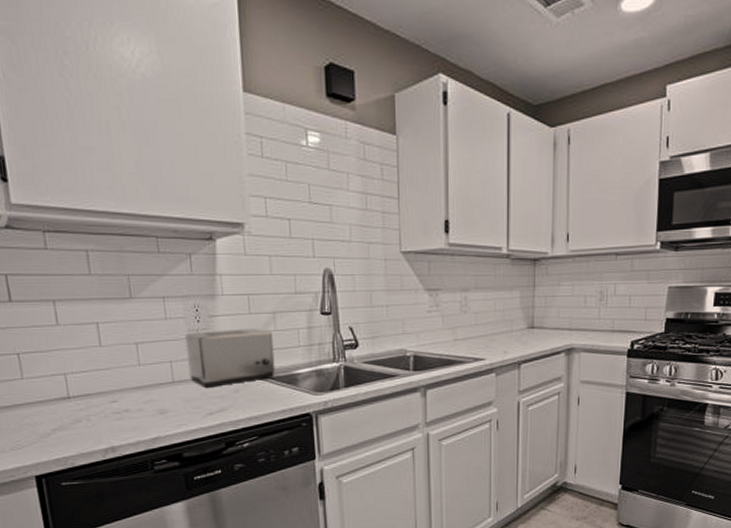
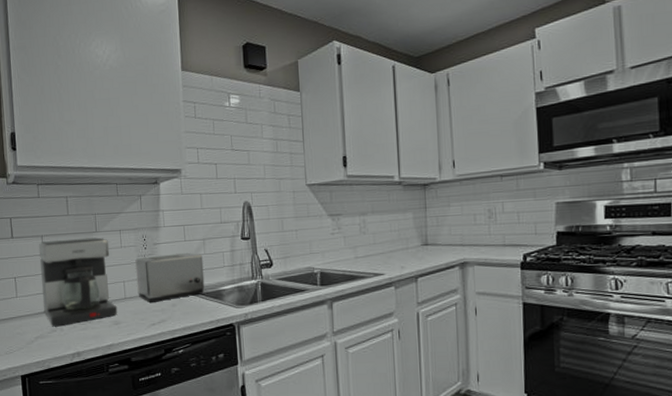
coffee maker: none [50,305,164,415] -> present [39,237,118,326]

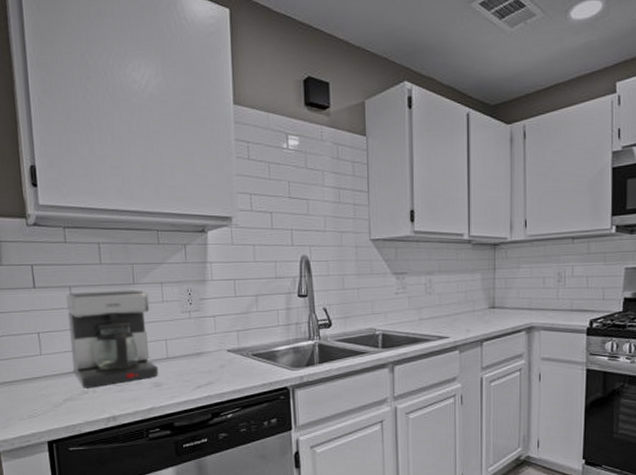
toaster: present [135,252,205,302] -> none [179,309,257,363]

